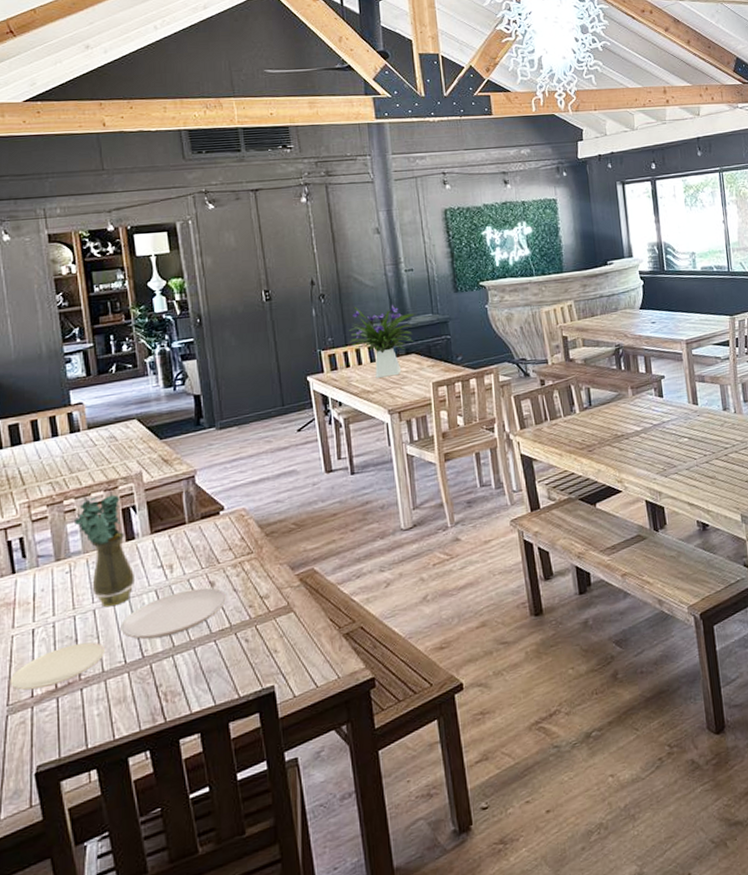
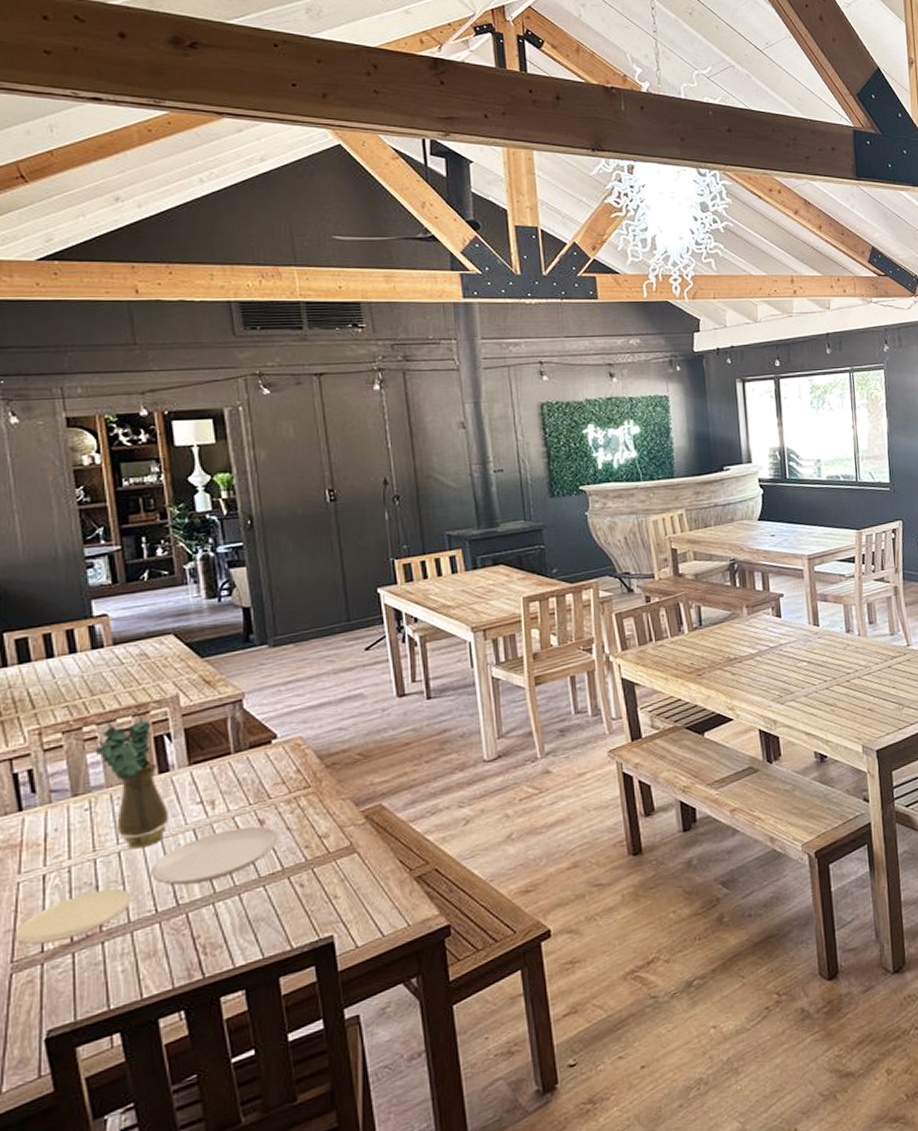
flower arrangement: present [348,304,415,378] -> none [426,508,504,591]

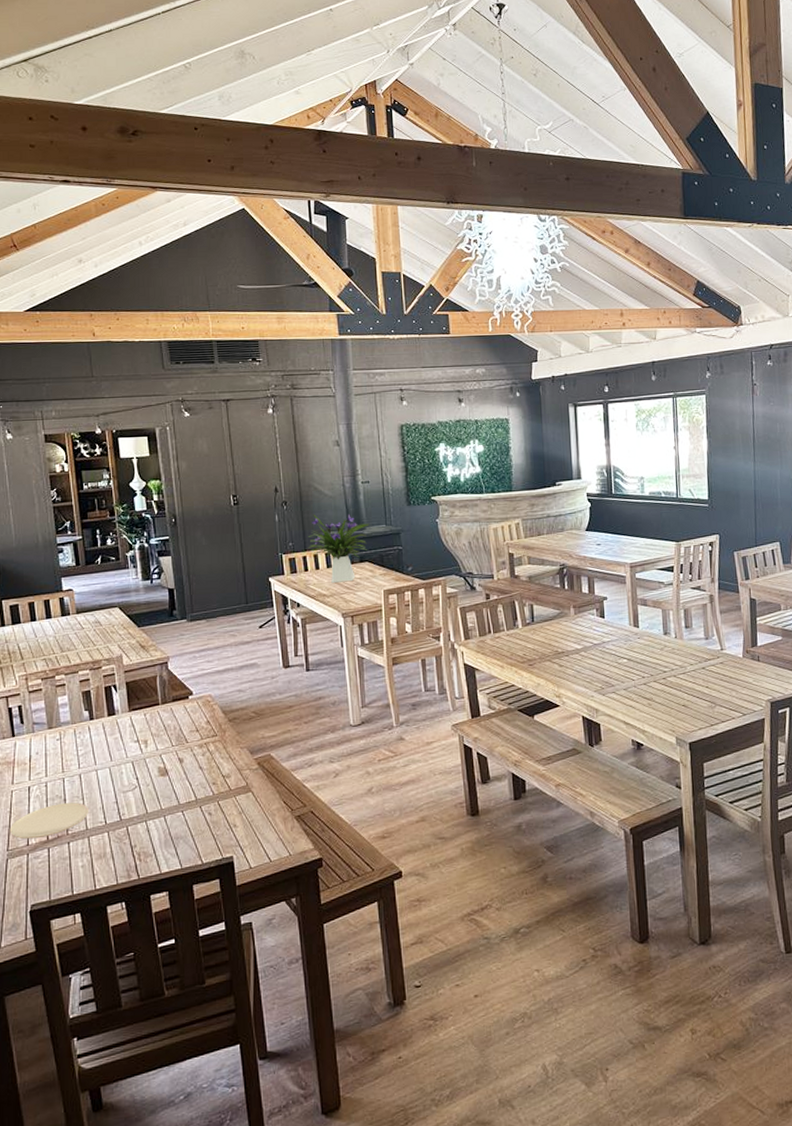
vase: present [94,717,170,849] -> none [63,671,116,773]
plate: present [151,826,280,886] -> none [102,763,194,805]
flower arrangement: none [426,508,504,591] -> present [307,513,370,583]

